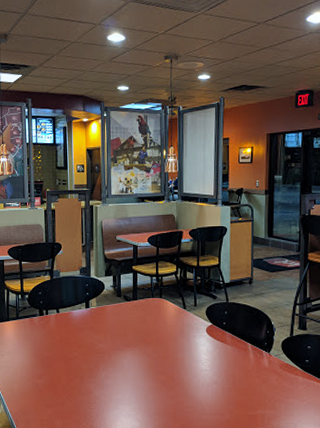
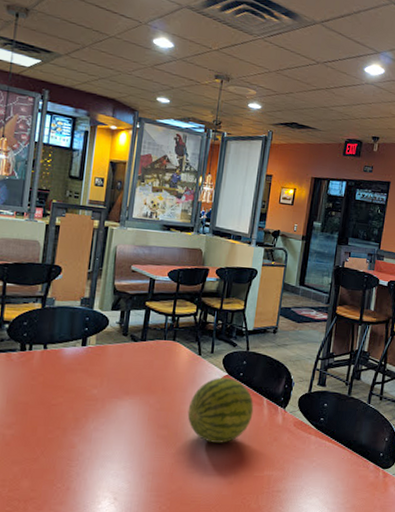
fruit: none [181,327,240,386] -> present [187,377,254,443]

